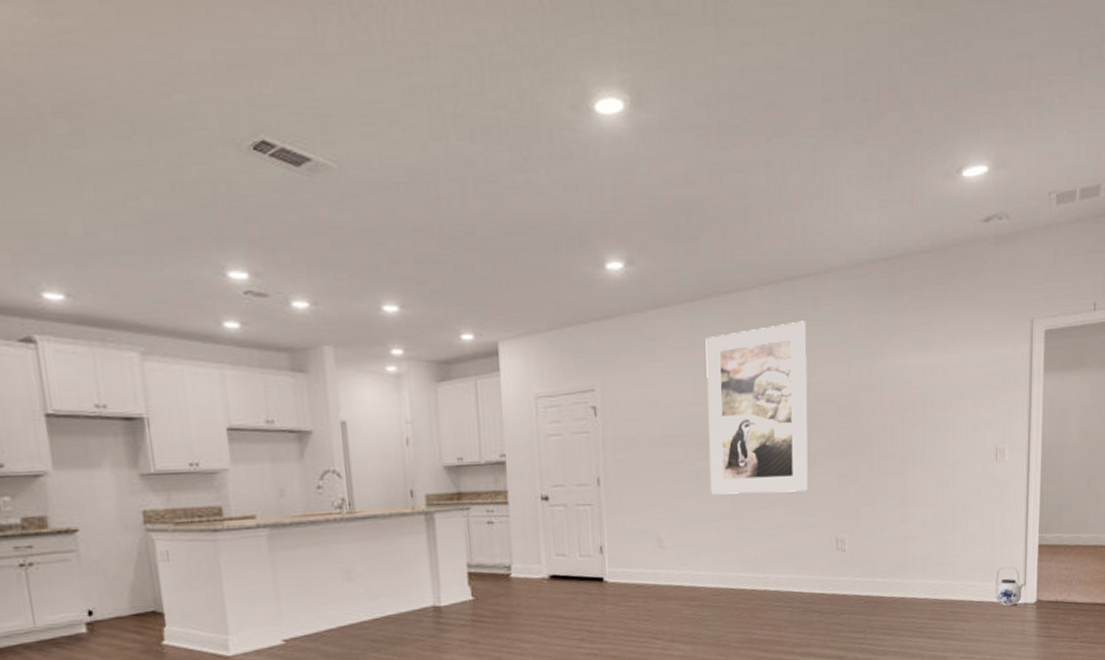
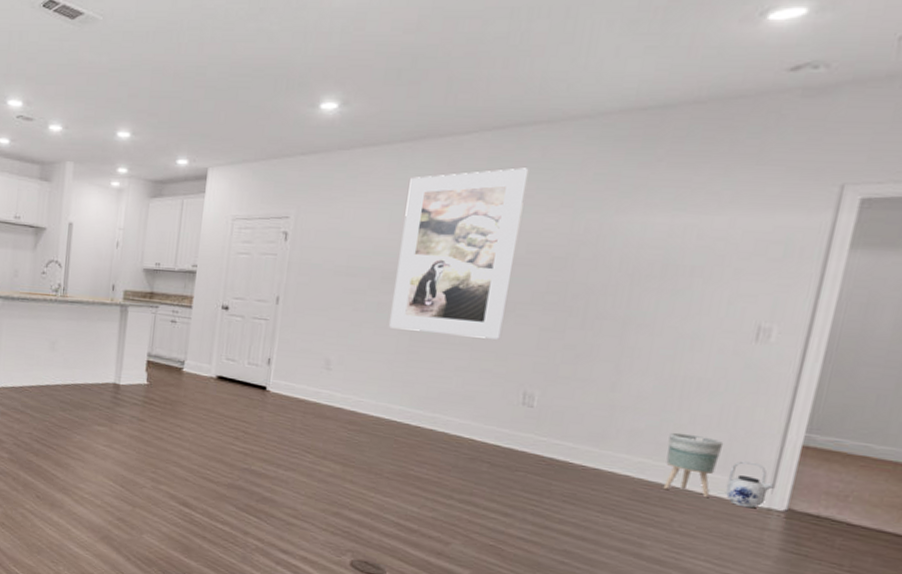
planter: none [950,551,988,605] -> present [663,432,724,499]

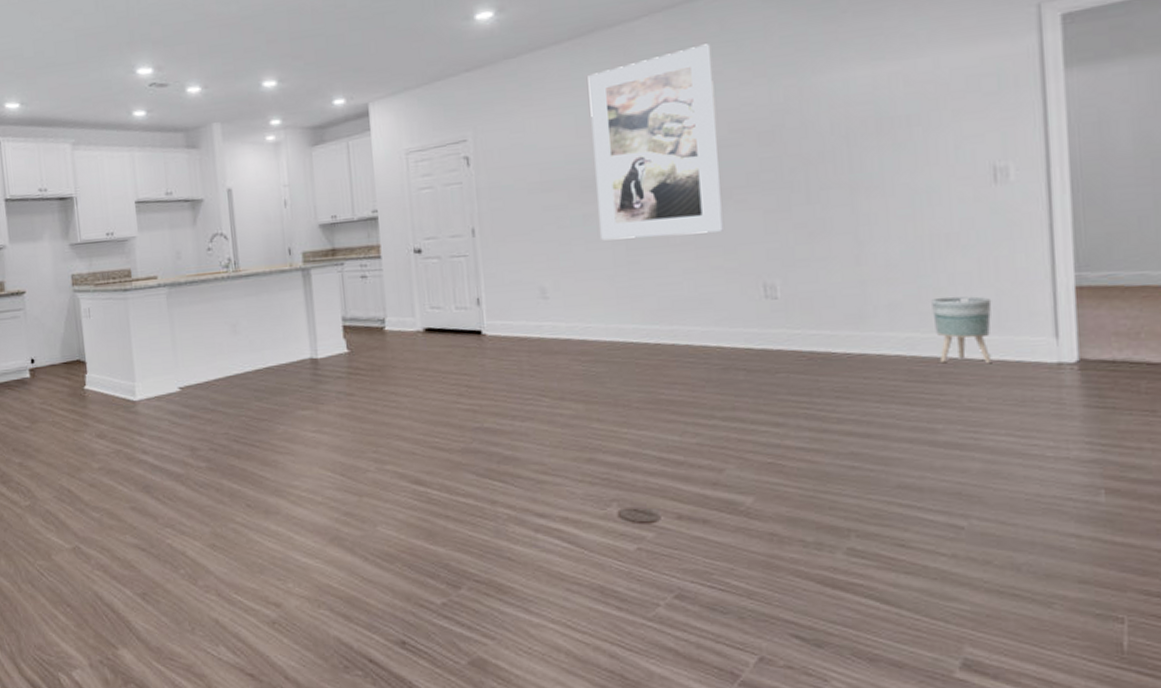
teapot: present [725,461,775,509] -> none [1006,314,1058,367]

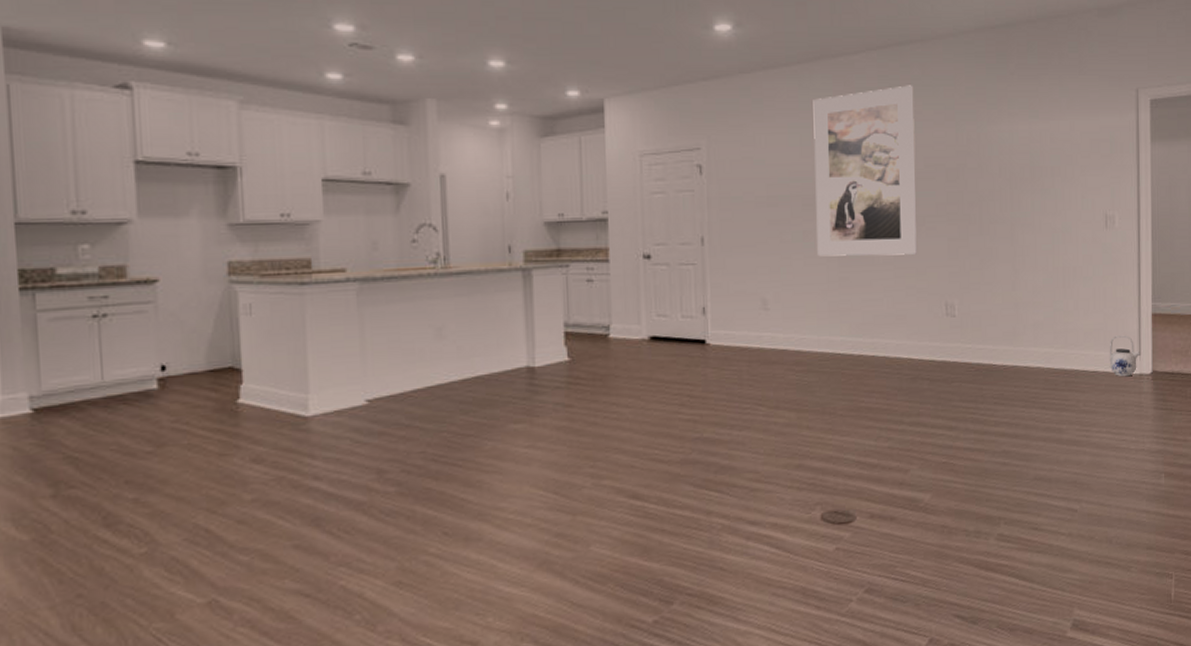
planter: present [931,296,992,364] -> none [1062,318,1101,375]
teapot: none [1006,314,1058,367] -> present [1109,335,1141,377]

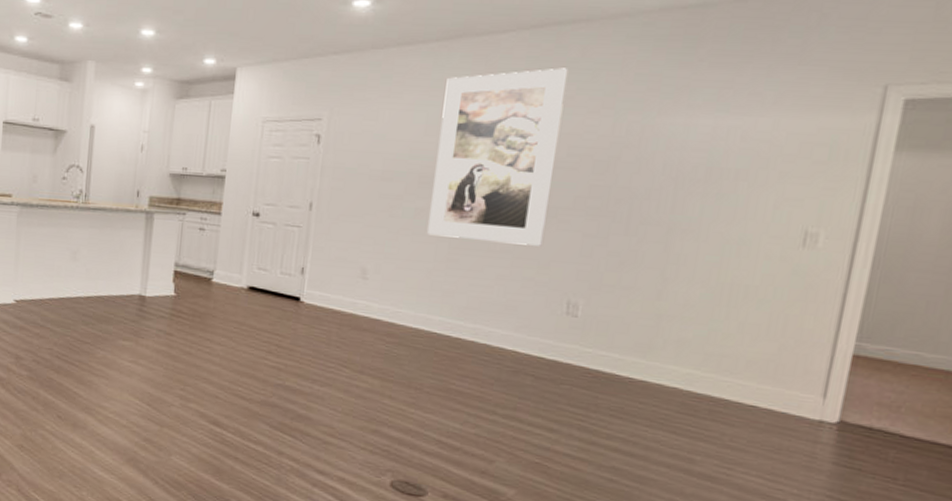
teapot: present [1109,335,1141,377] -> none [776,371,826,421]

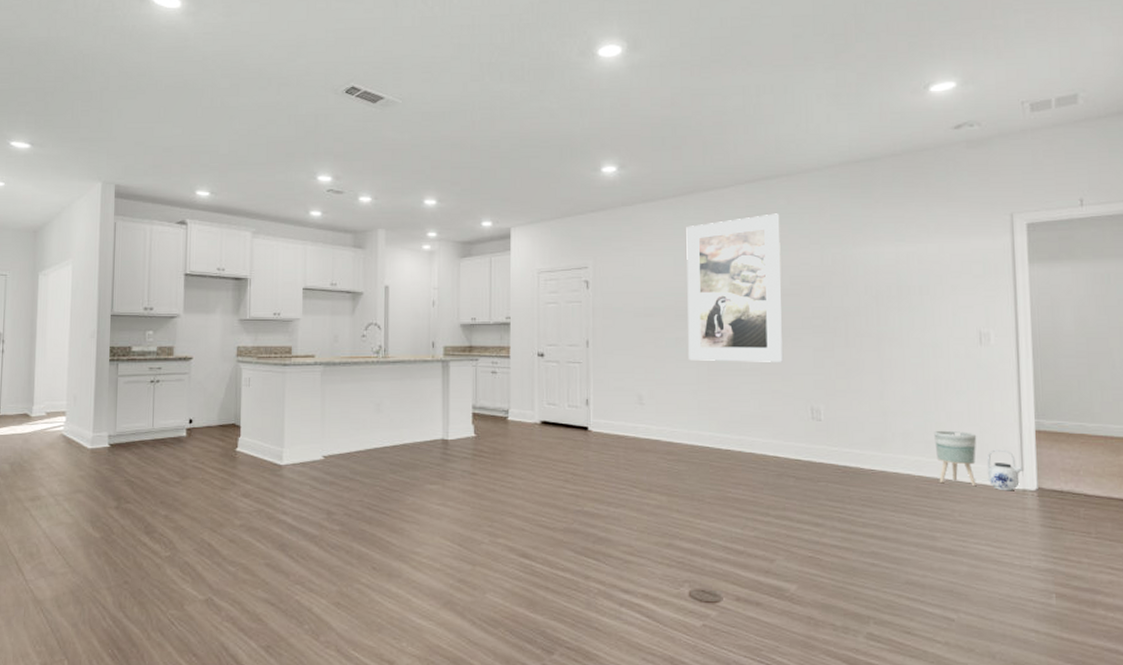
planter: none [712,342,773,411] -> present [934,430,977,487]
teapot: none [776,371,826,421] -> present [986,449,1023,491]

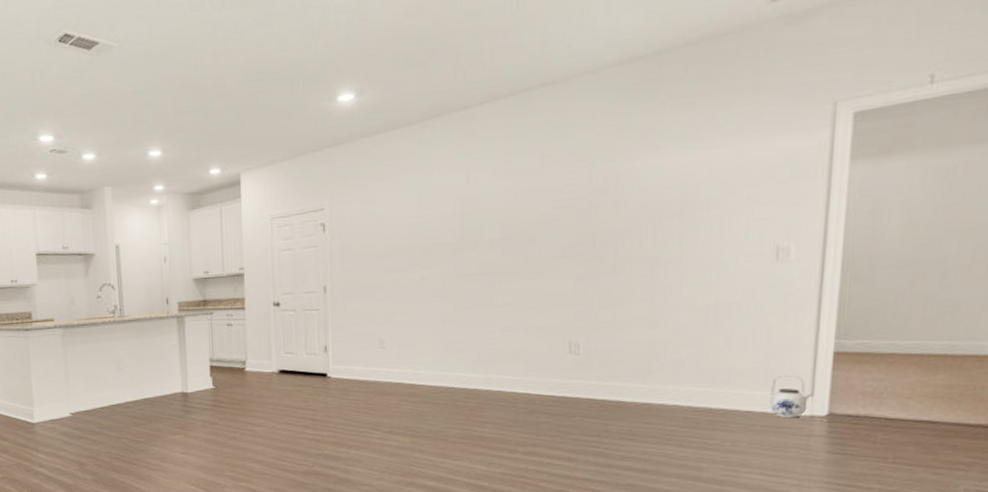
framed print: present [686,213,784,362] -> none [433,129,543,300]
planter: present [934,430,977,487] -> none [709,357,761,415]

